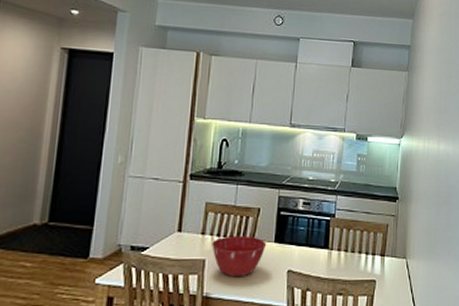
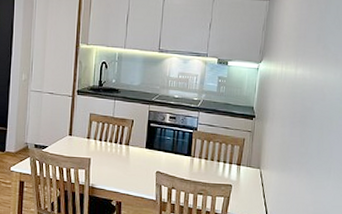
mixing bowl: present [212,235,267,278] -> none [95,141,139,174]

